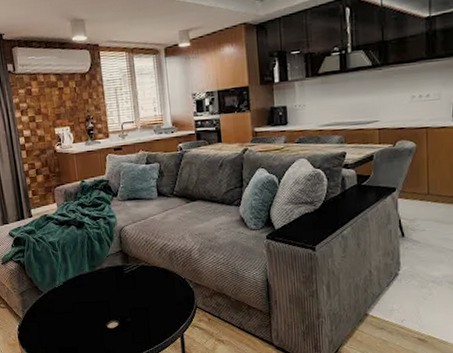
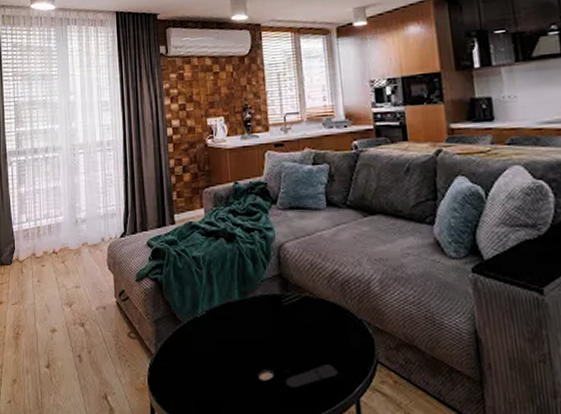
remote control: none [125,311,170,337] -> present [282,363,341,396]

